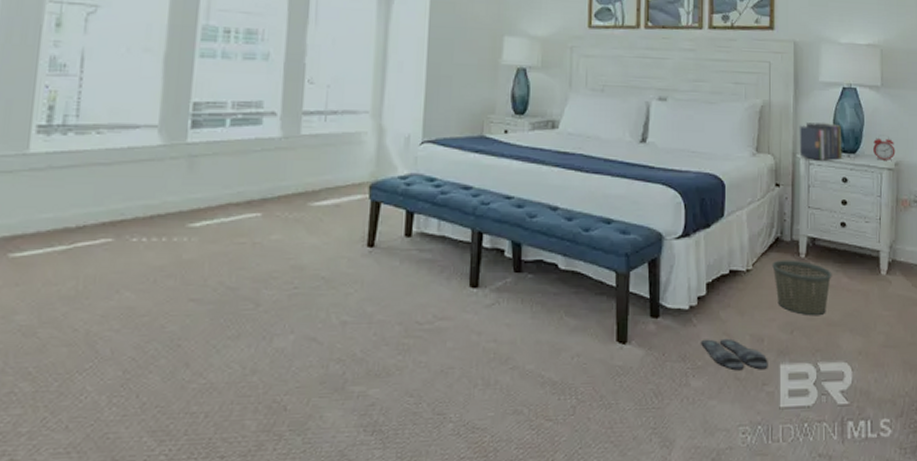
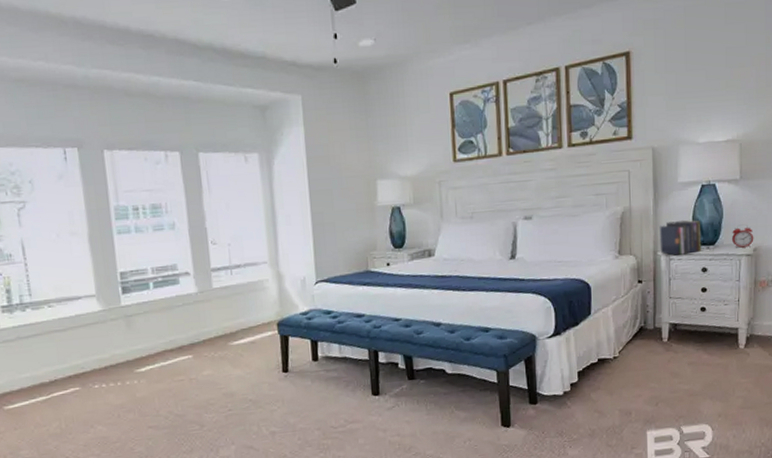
slippers: present [701,338,768,371] -> none [575,414,636,440]
basket: present [772,260,832,316] -> none [637,344,693,390]

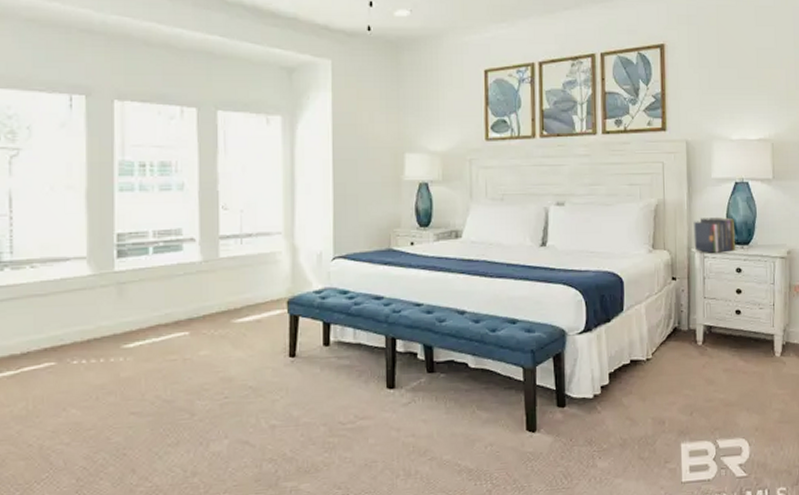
alarm clock: present [731,224,754,248] -> none [765,225,788,250]

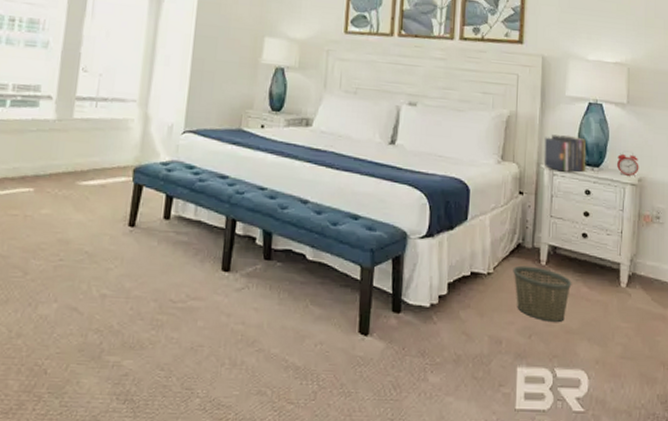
basket: none [671,347,729,399] -> present [513,265,572,323]
alarm clock: none [765,225,788,250] -> present [616,150,639,176]

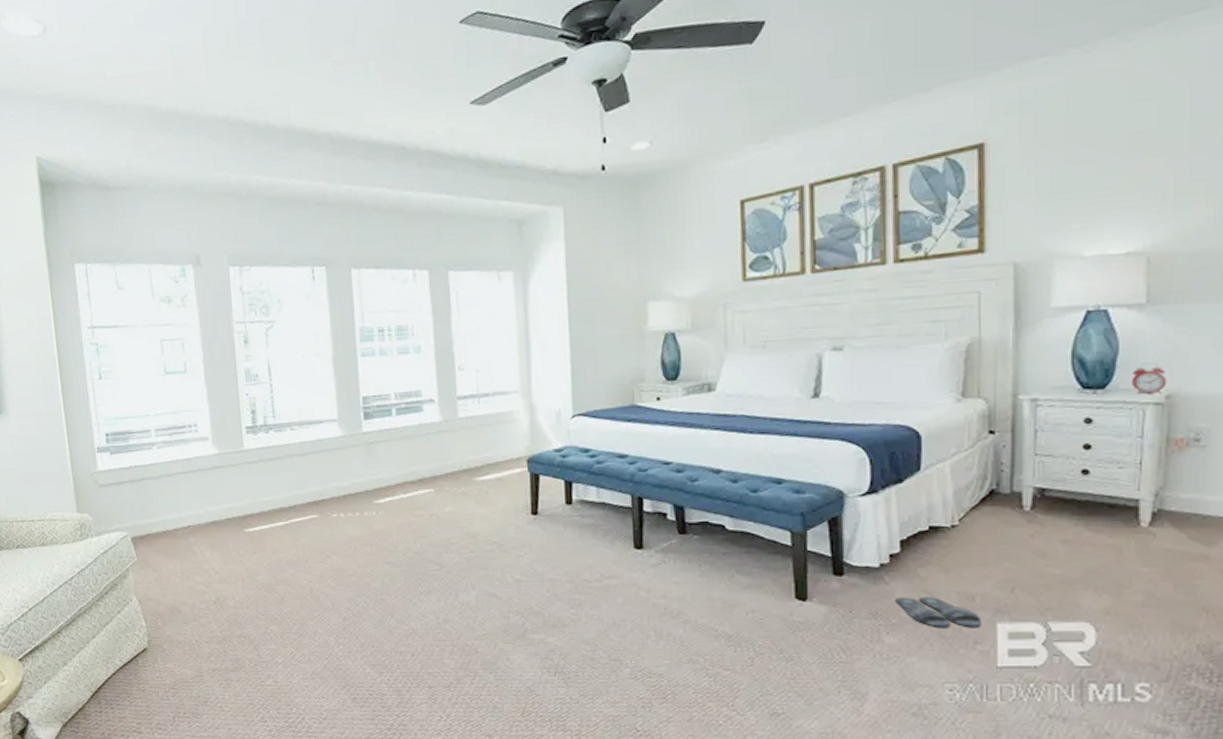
slippers: none [440,337,506,371] -> present [895,596,981,629]
basket: present [513,265,572,323] -> none [985,513,1069,574]
books: present [543,135,587,173] -> none [1022,355,1085,401]

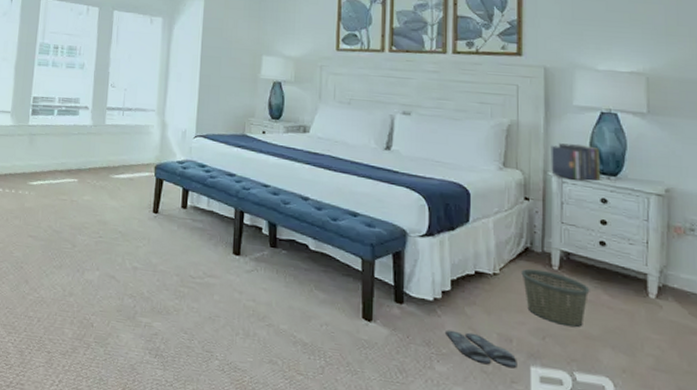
basket: none [985,513,1069,574] -> present [521,268,590,328]
books: none [1022,355,1085,401] -> present [550,143,601,181]
alarm clock: present [1131,363,1167,394] -> none [637,160,666,186]

